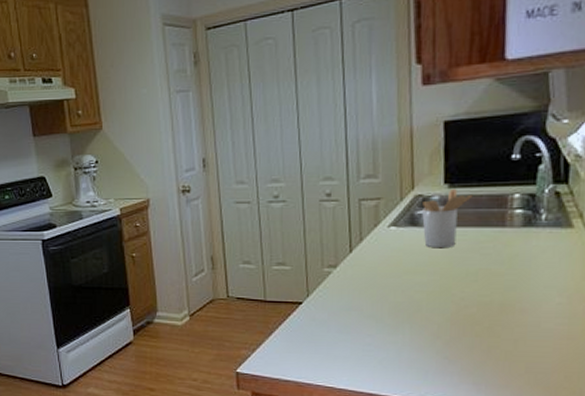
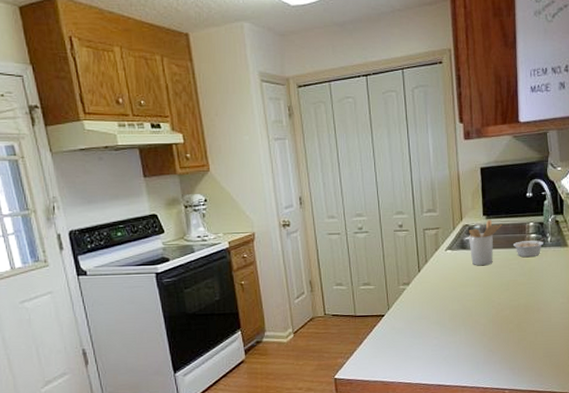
legume: none [486,213,538,240] -> present [512,237,546,258]

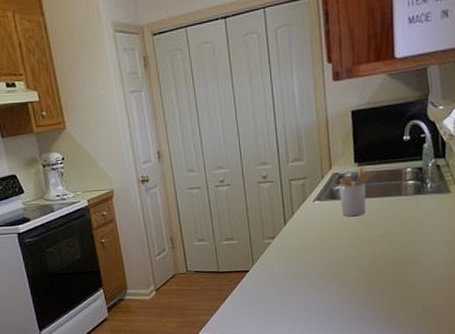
legume: present [512,237,546,258] -> none [387,183,425,206]

